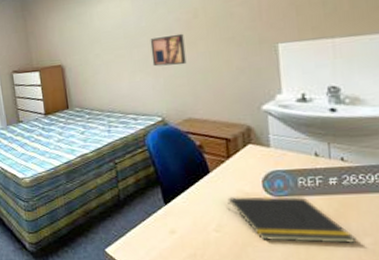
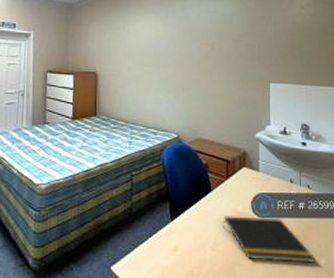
wall art: present [150,33,187,67] -> none [175,61,202,89]

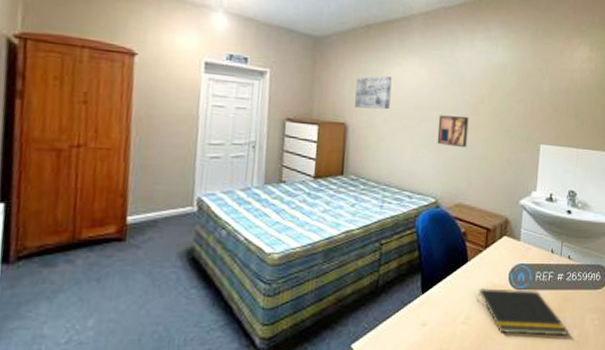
wall art: none [102,31,133,60] -> present [355,76,392,110]
wall art: none [175,61,202,89] -> present [437,115,469,148]

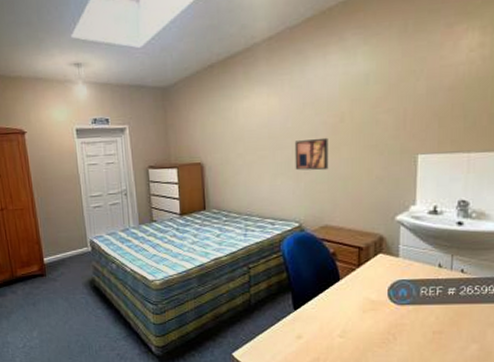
wall art: present [355,76,392,110] -> none [206,111,242,148]
notepad: present [476,288,569,337] -> none [353,304,465,350]

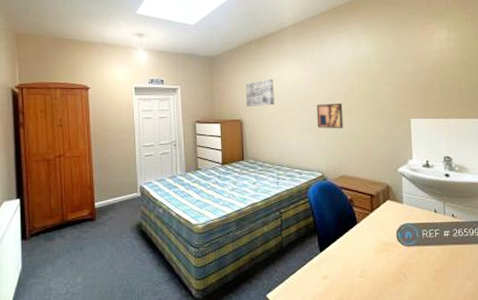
wall art: none [206,111,242,148] -> present [245,79,274,107]

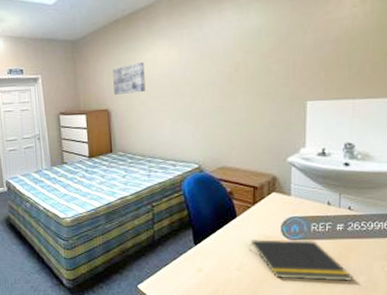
wall art: present [316,103,344,129] -> none [193,86,225,116]
notepad: none [369,246,462,287] -> present [249,239,354,282]

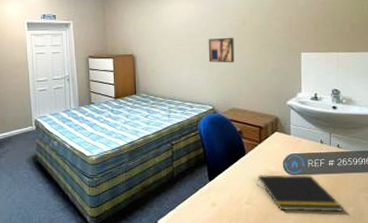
wall art: present [112,62,145,96] -> none [137,14,167,42]
wall art: none [193,86,225,116] -> present [208,37,235,63]

